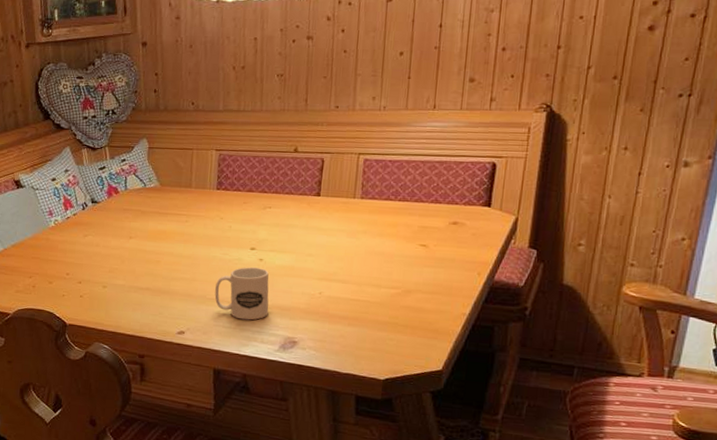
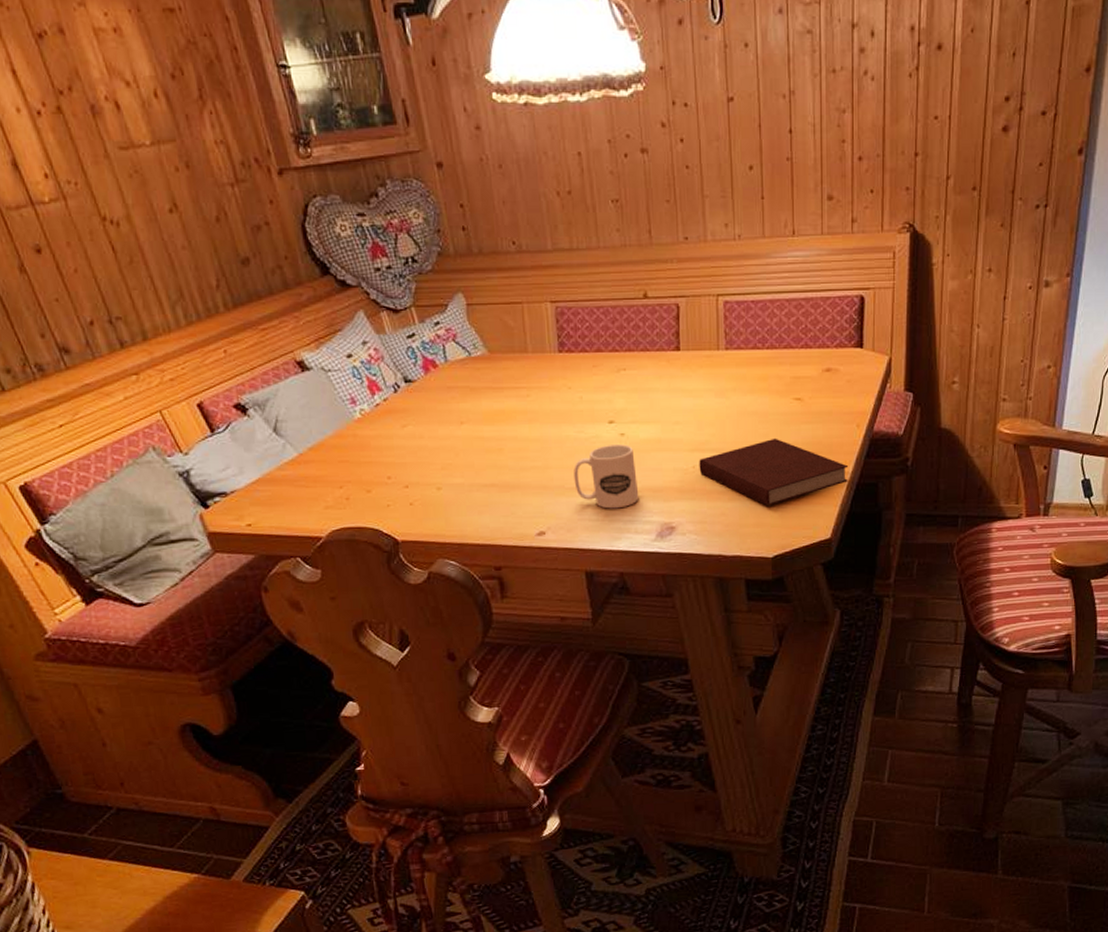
notebook: none [324,276,466,335] -> present [699,437,849,506]

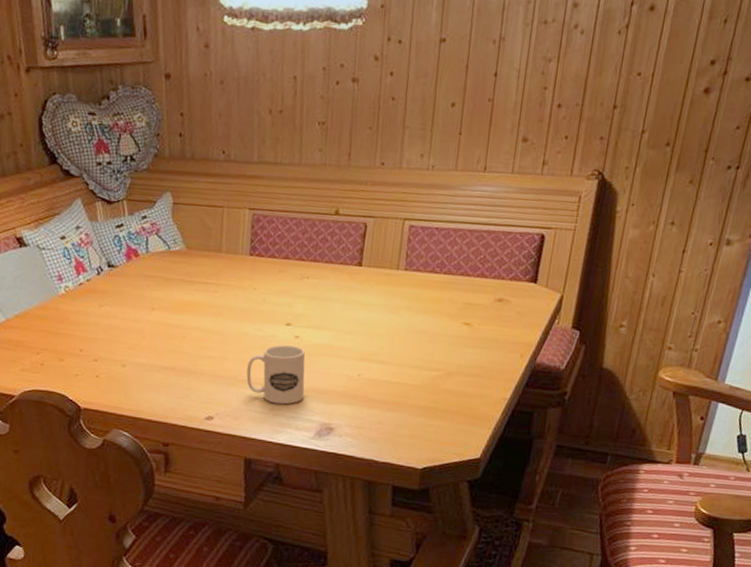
notebook: present [699,437,849,506] -> none [363,357,507,421]

